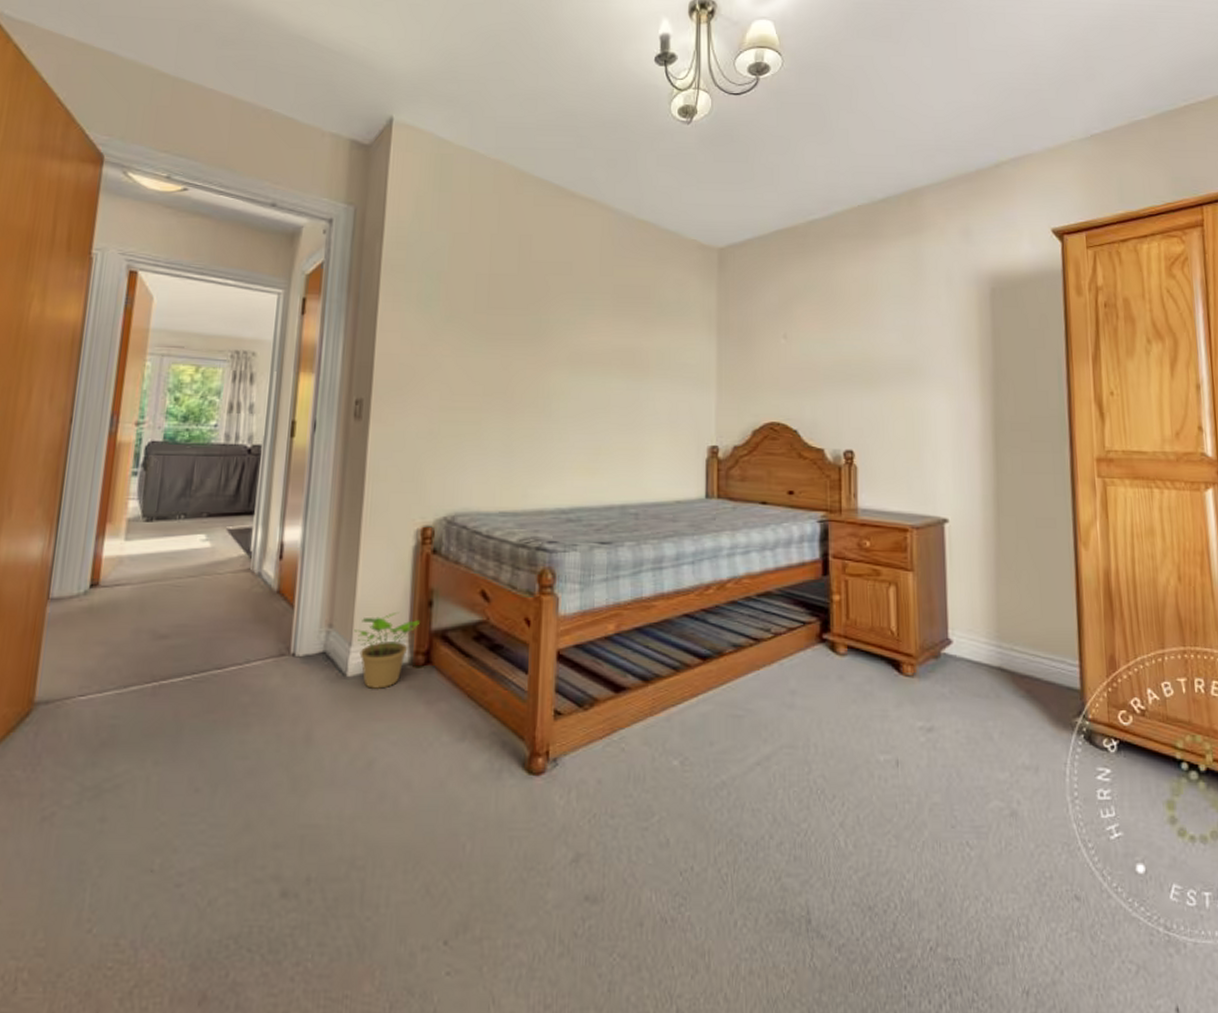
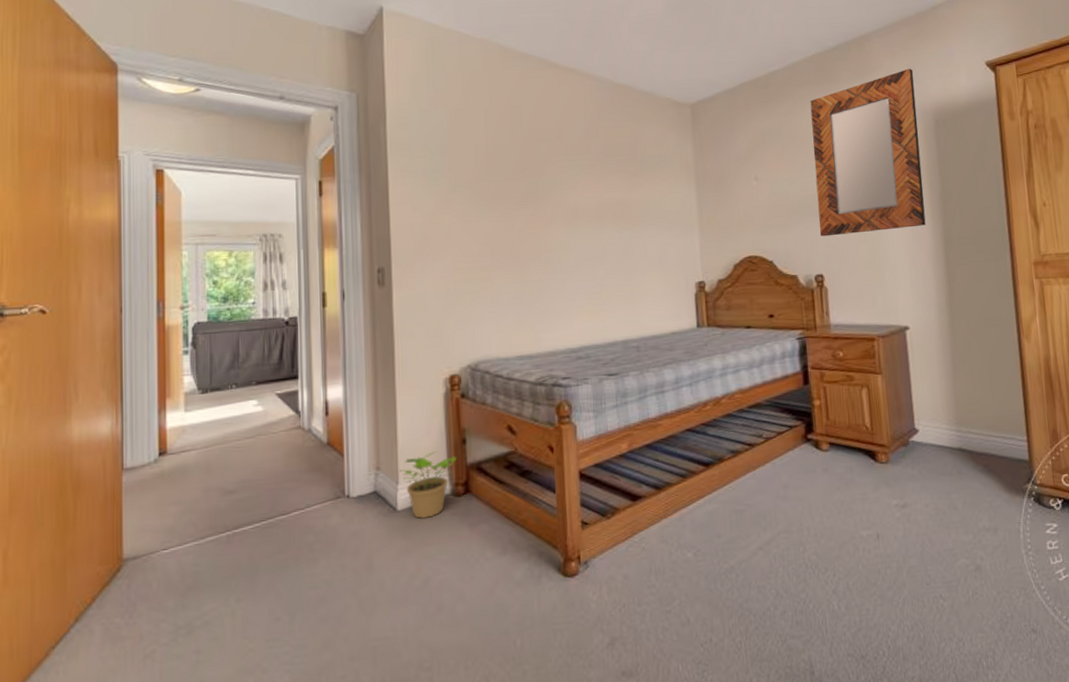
home mirror: none [851,229,974,408] -> present [810,68,926,237]

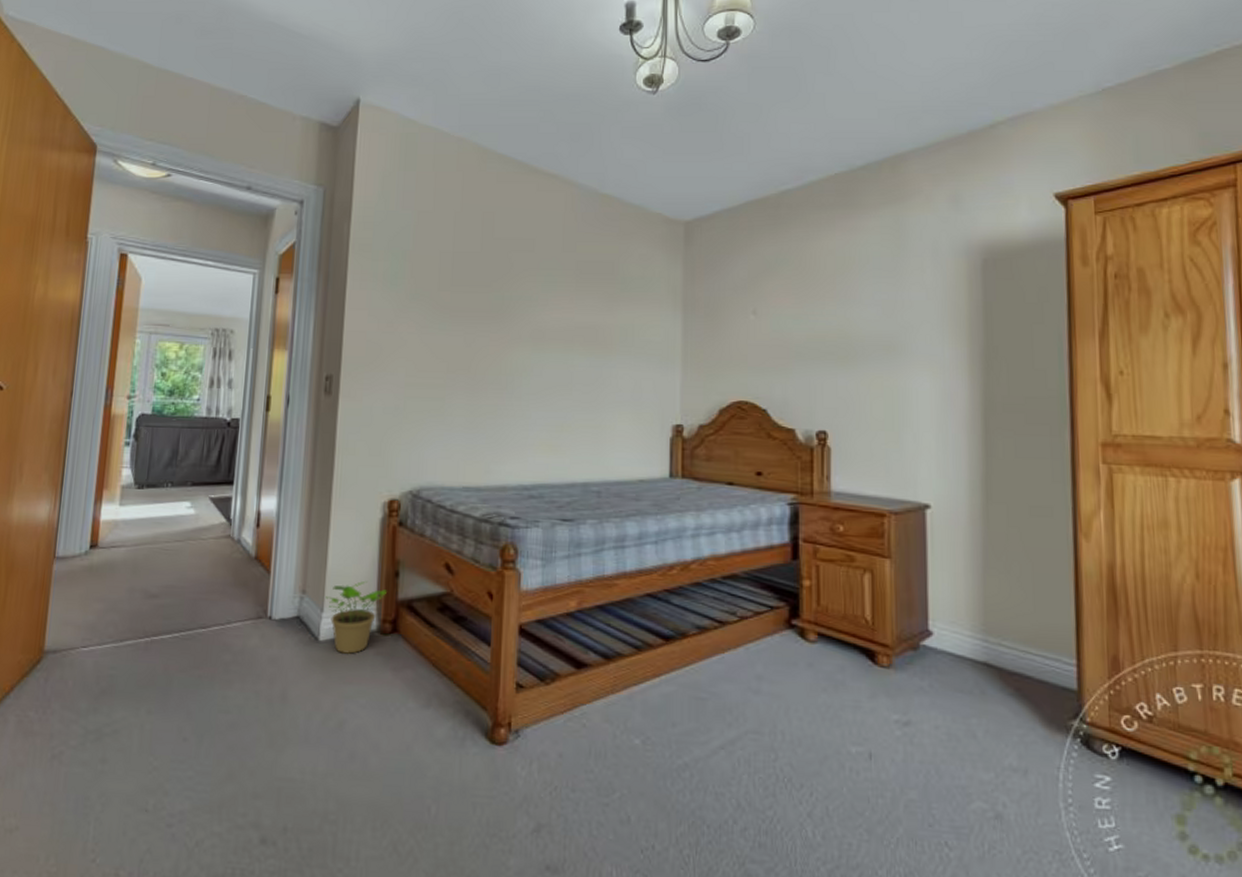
home mirror: present [810,68,926,237] -> none [826,196,962,387]

